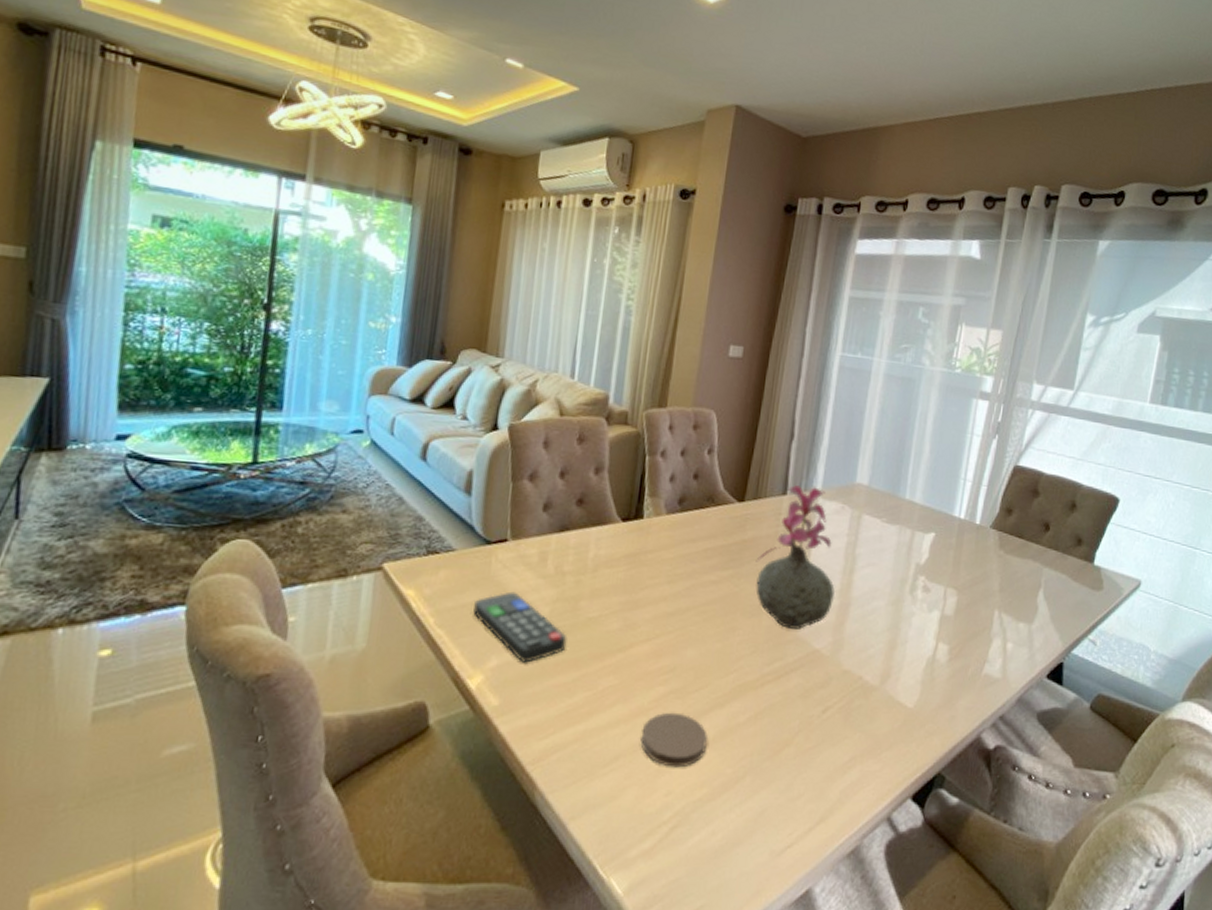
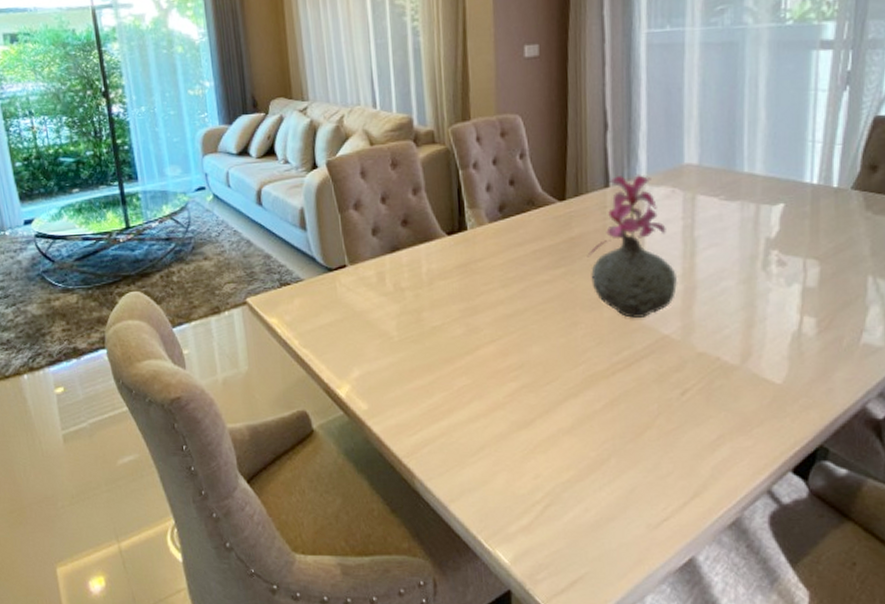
remote control: present [473,591,568,663] -> none [329,310,418,371]
coaster: present [640,712,708,768] -> none [501,404,567,454]

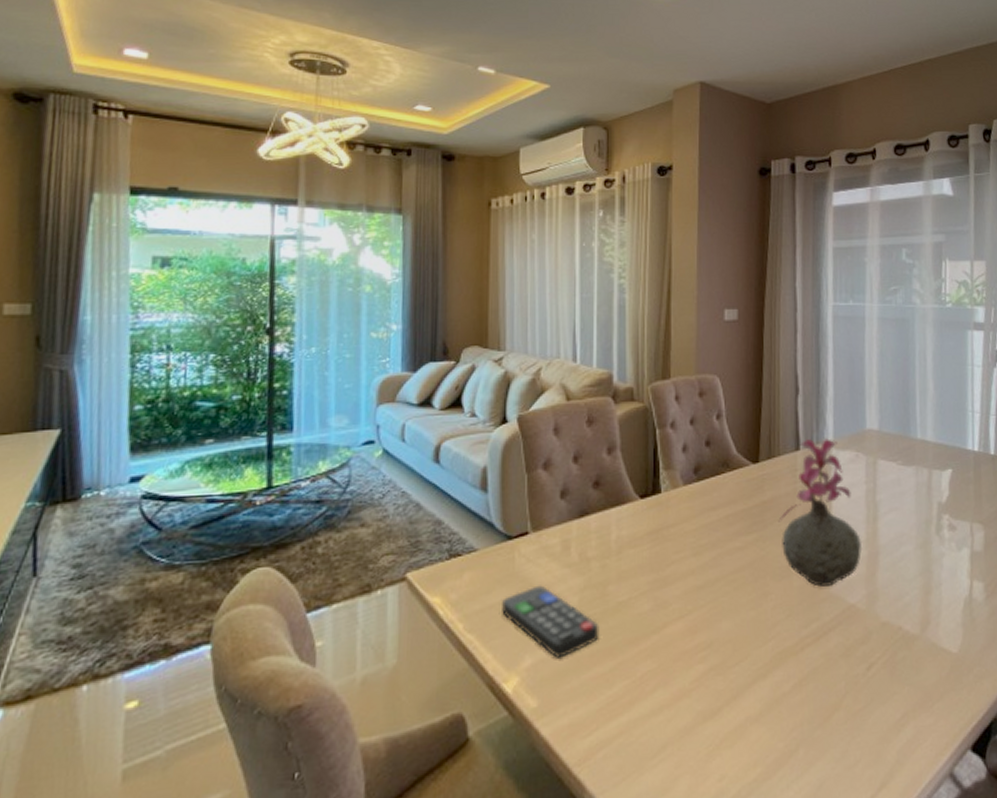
remote control: none [329,310,418,371] -> present [502,585,599,658]

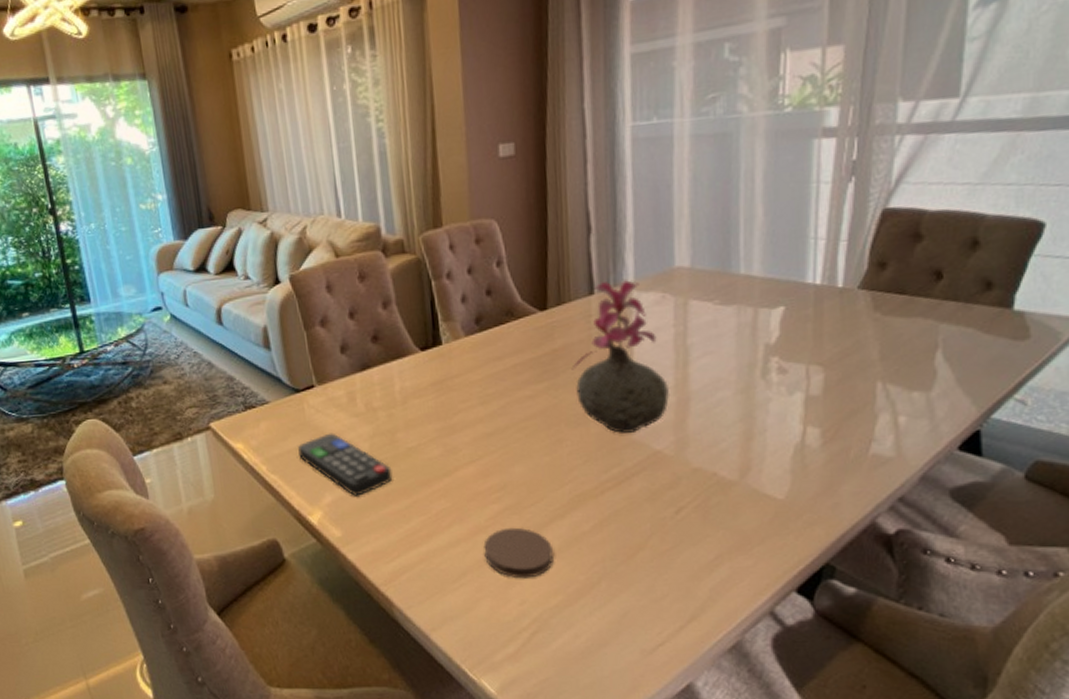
coaster: none [686,690,754,750] -> present [483,527,554,579]

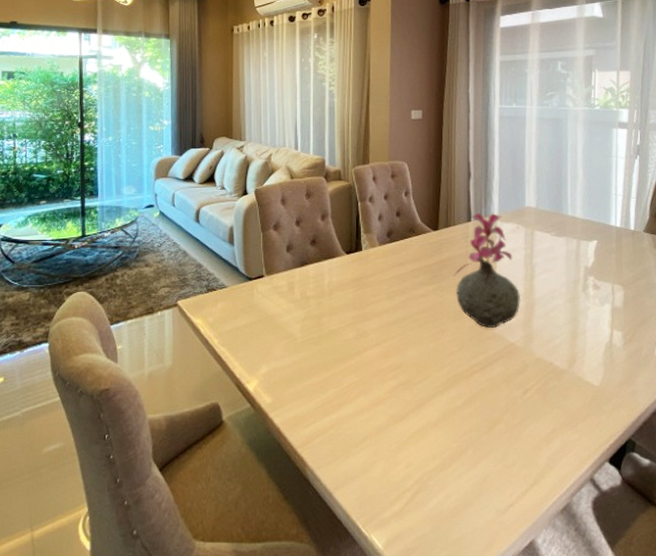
remote control: present [298,433,393,496] -> none [245,315,316,369]
coaster: present [483,527,554,579] -> none [381,400,433,445]

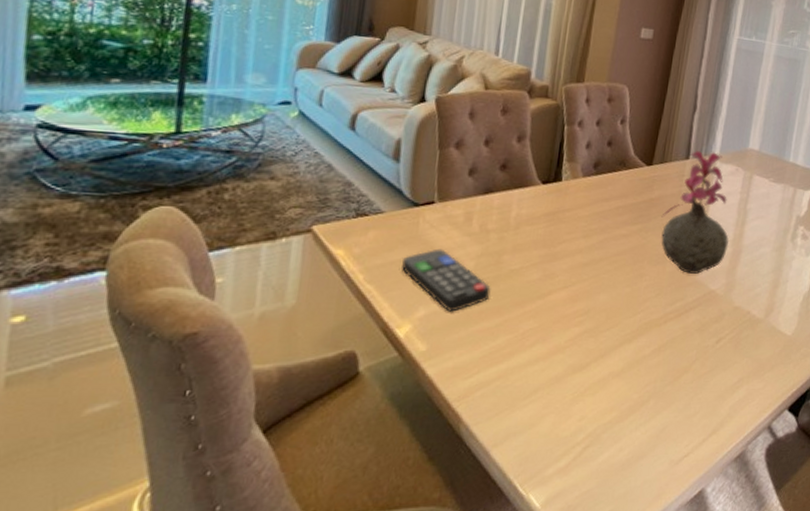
remote control: none [245,315,316,369] -> present [402,248,491,312]

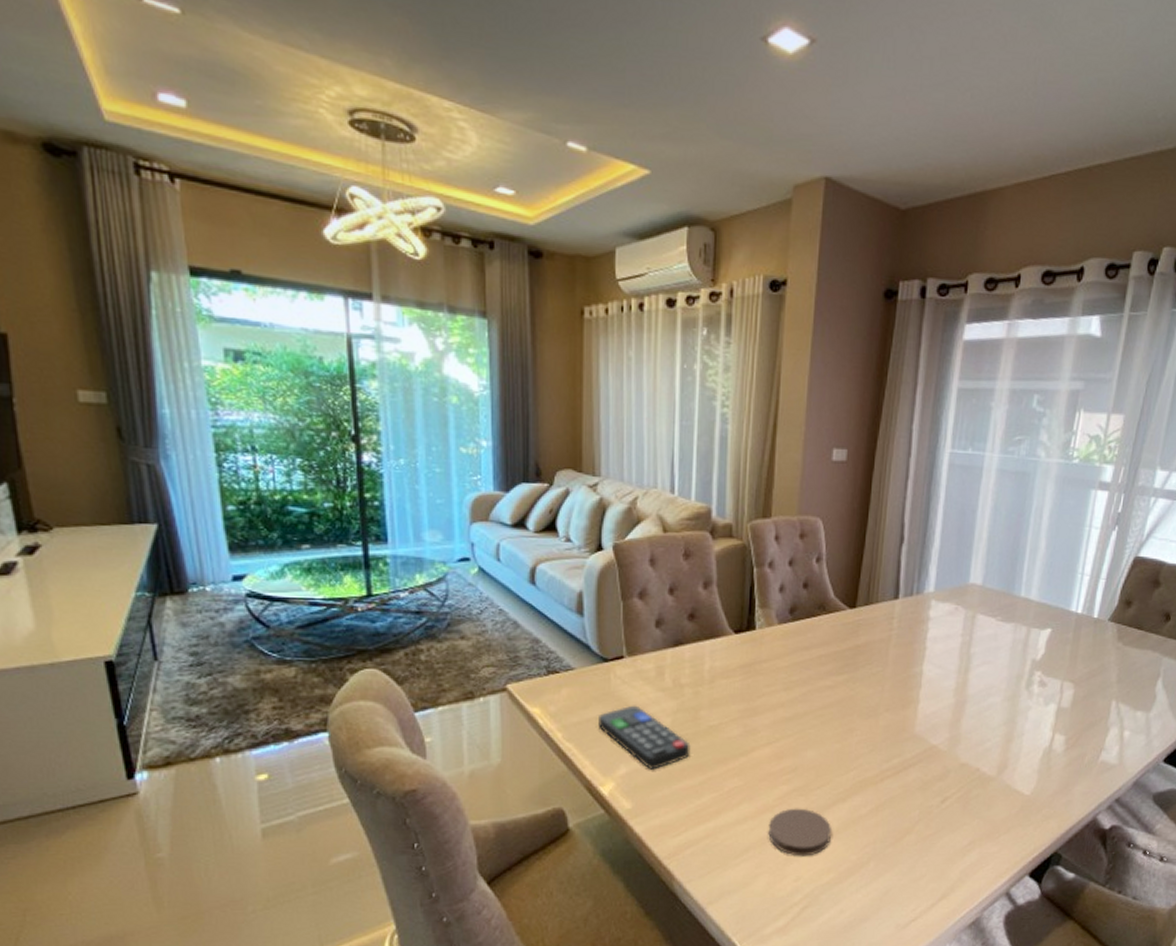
coaster: none [557,349,617,396] -> present [768,808,831,856]
vase: present [661,151,730,274] -> none [870,589,951,727]

